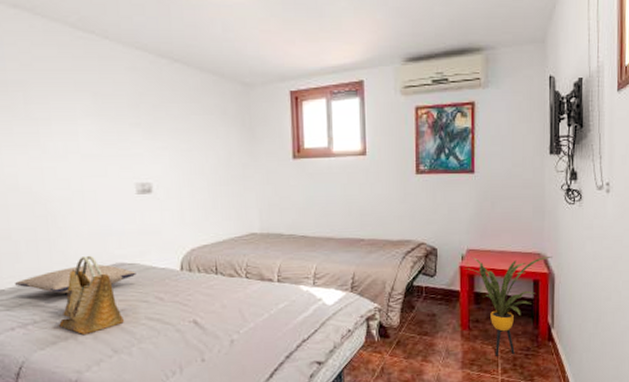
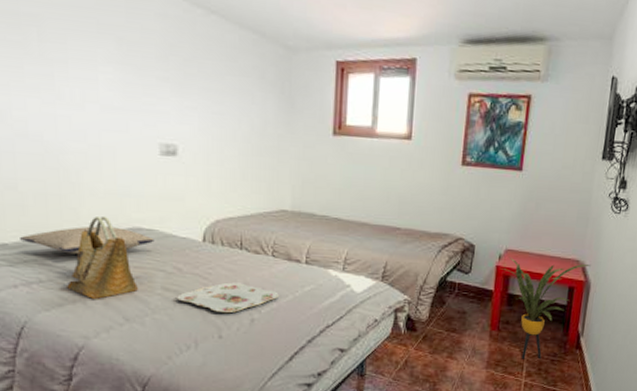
serving tray: none [160,306,255,336] -> present [177,282,279,312]

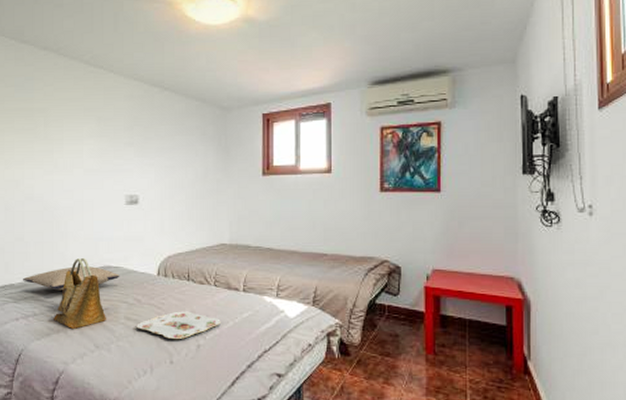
house plant: present [500,256,591,360] -> none [429,277,527,386]

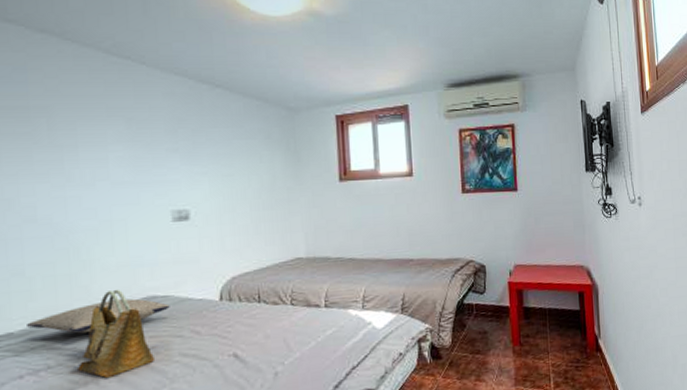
serving tray: present [136,311,221,339] -> none [196,336,301,371]

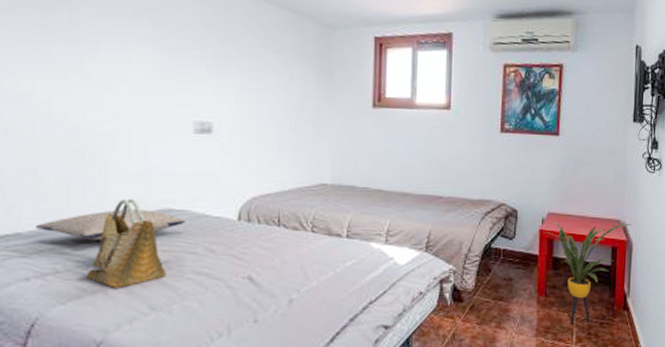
house plant: none [513,268,595,371] -> present [544,220,631,324]

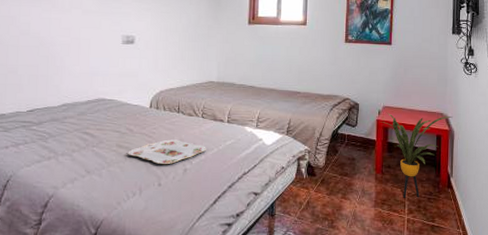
pillow: present [36,209,186,241] -> none [15,98,114,121]
grocery bag: present [87,198,166,288] -> none [45,90,98,156]
serving tray: none [209,261,319,294] -> present [128,139,206,164]

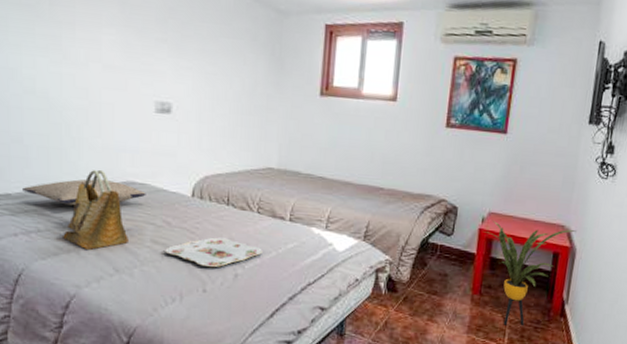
pillow: none [15,98,114,121] -> present [23,179,146,206]
grocery bag: none [45,90,98,156] -> present [63,169,128,250]

